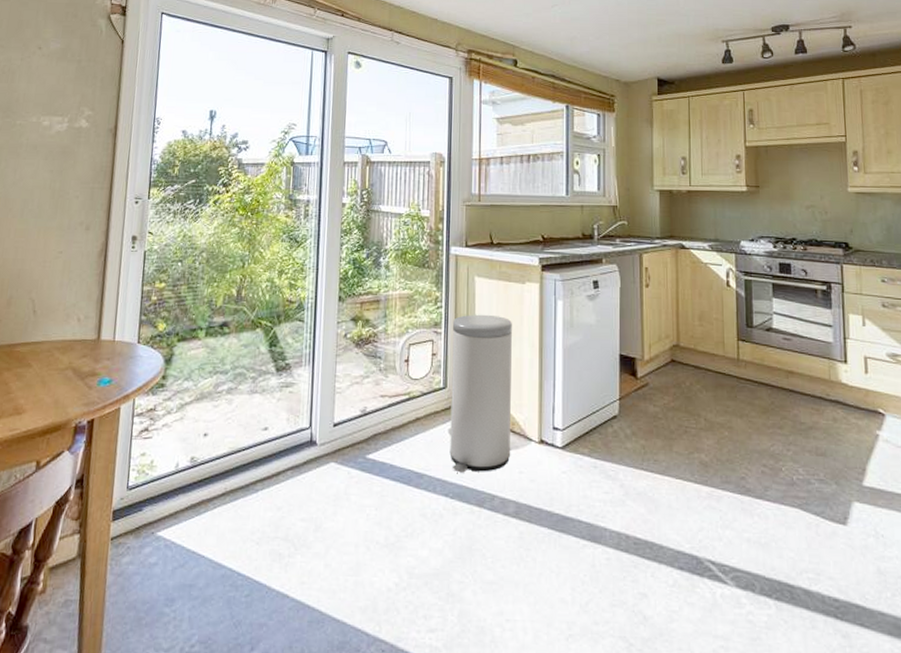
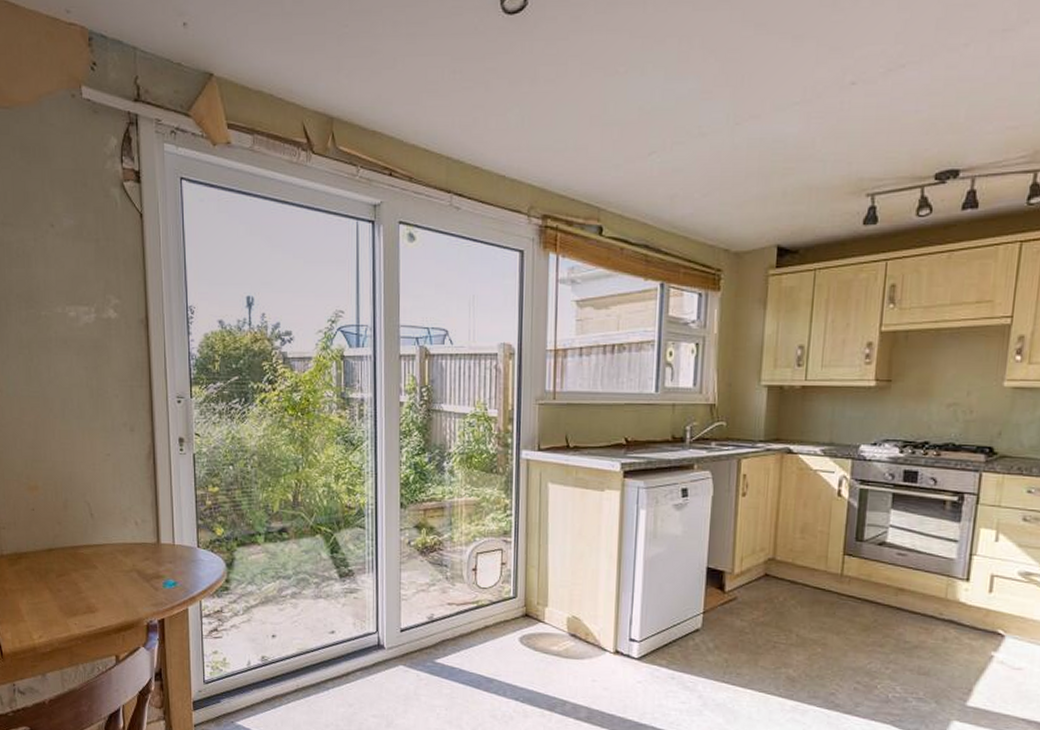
pedal bin: present [449,314,512,473] -> none [520,523,589,679]

